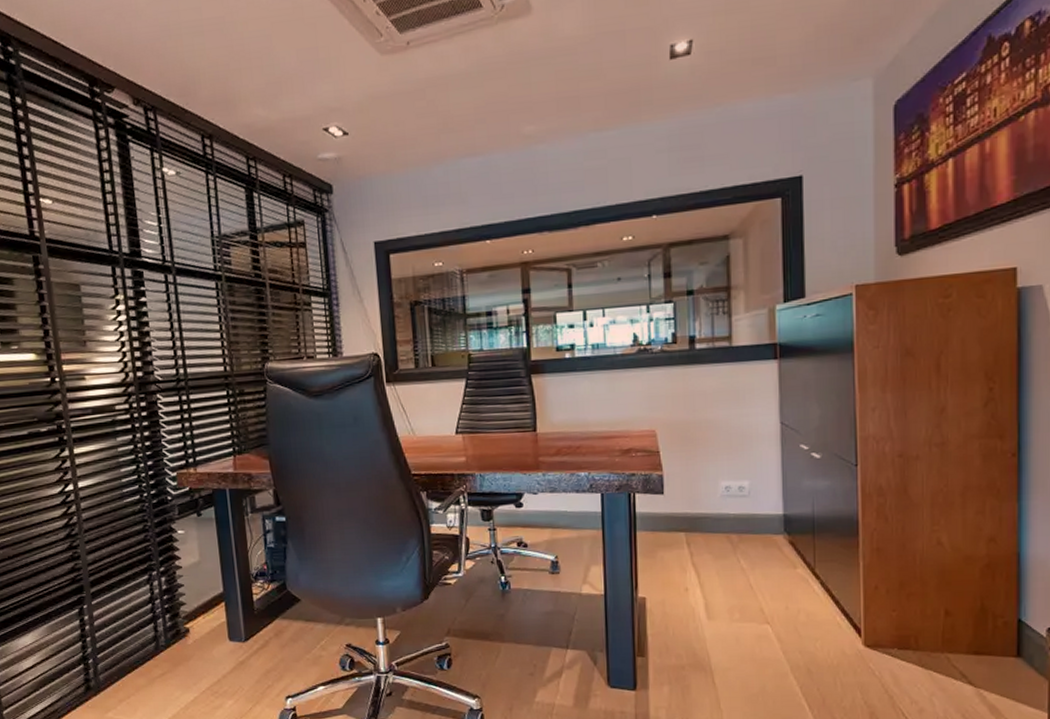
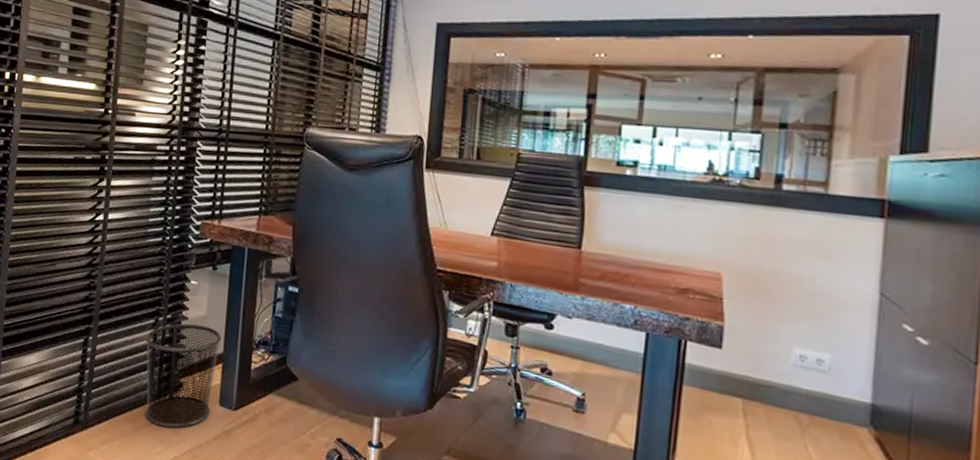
waste bin: none [142,570,222,673] -> present [144,323,222,429]

